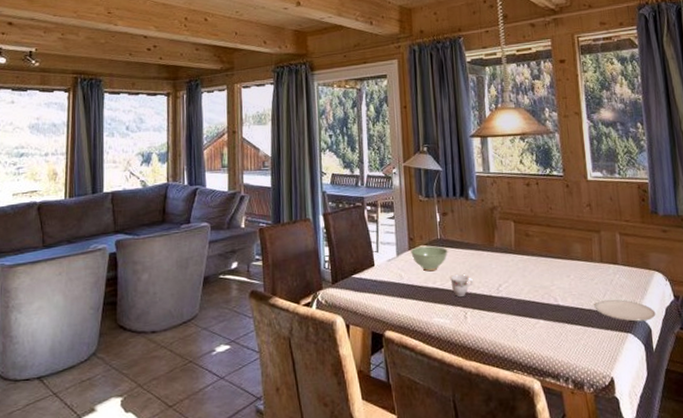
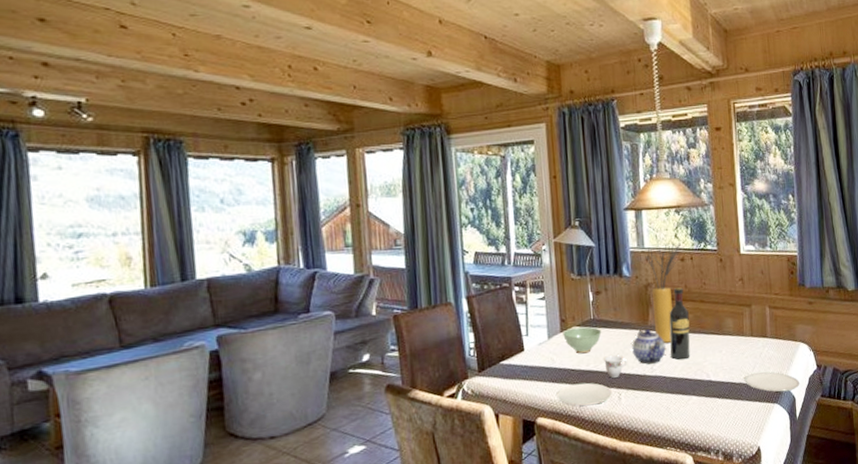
plate: none [404,299,459,323] -> present [556,382,613,406]
teapot: none [478,250,512,285] -> present [632,328,666,364]
vase: none [490,166,526,265] -> present [645,240,681,343]
wine bottle: none [515,211,537,283] -> present [669,287,691,360]

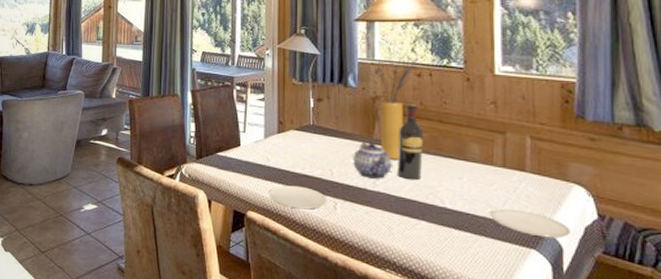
bowl: present [563,326,602,354] -> none [280,131,321,157]
teacup: present [603,354,627,379] -> none [319,162,346,187]

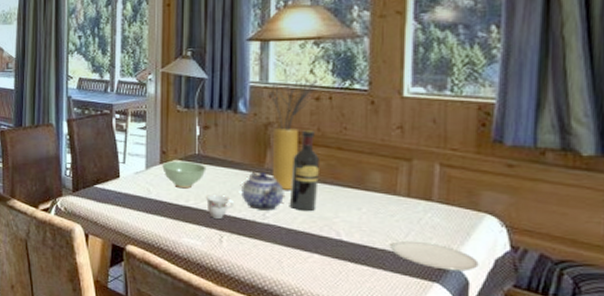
plate: present [268,185,328,210] -> none [149,218,214,243]
bowl: none [280,131,321,157] -> present [162,161,207,189]
teacup: none [319,162,346,187] -> present [205,194,234,220]

